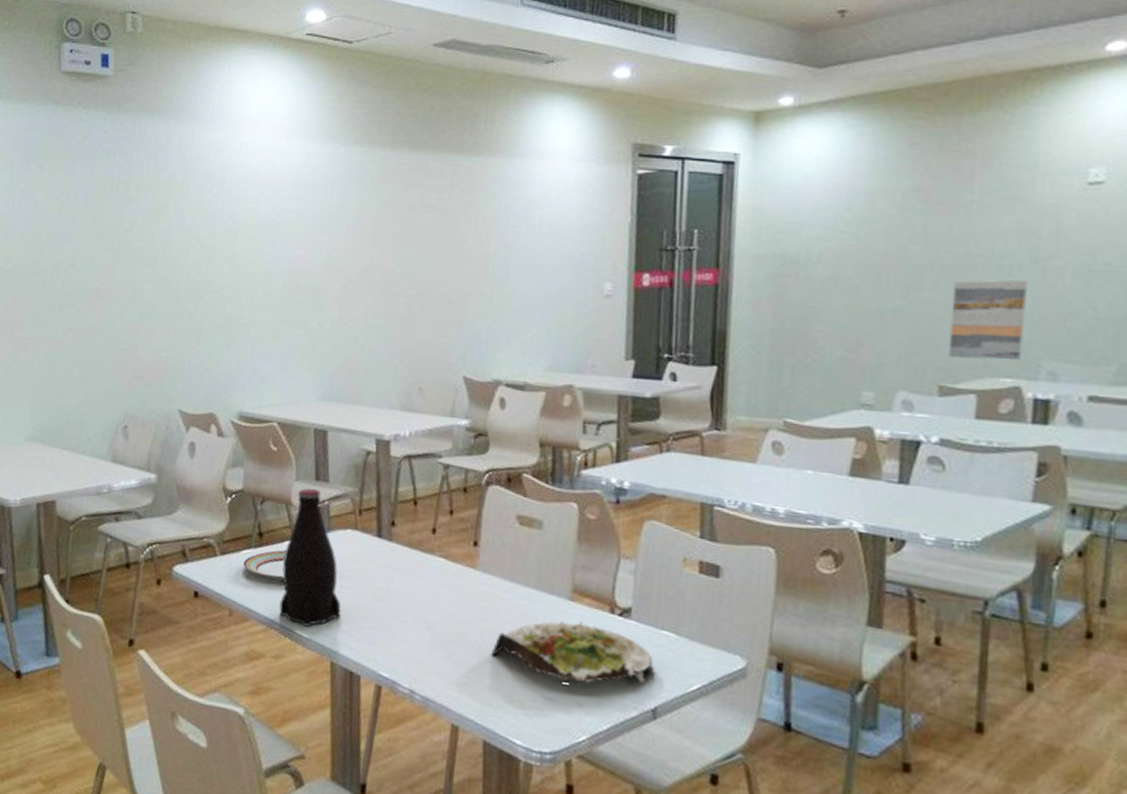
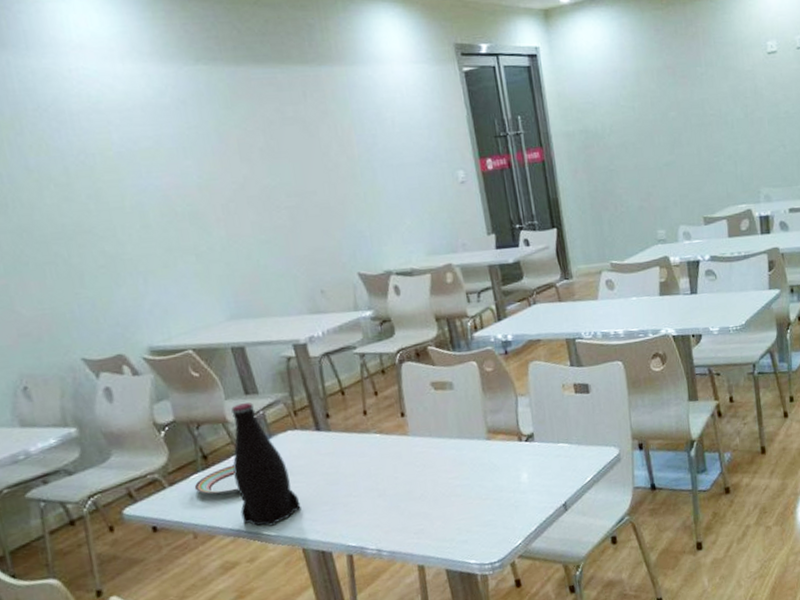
salad plate: present [490,620,656,686] -> none [435,453,560,505]
wall art: present [948,280,1027,360] -> none [700,130,748,194]

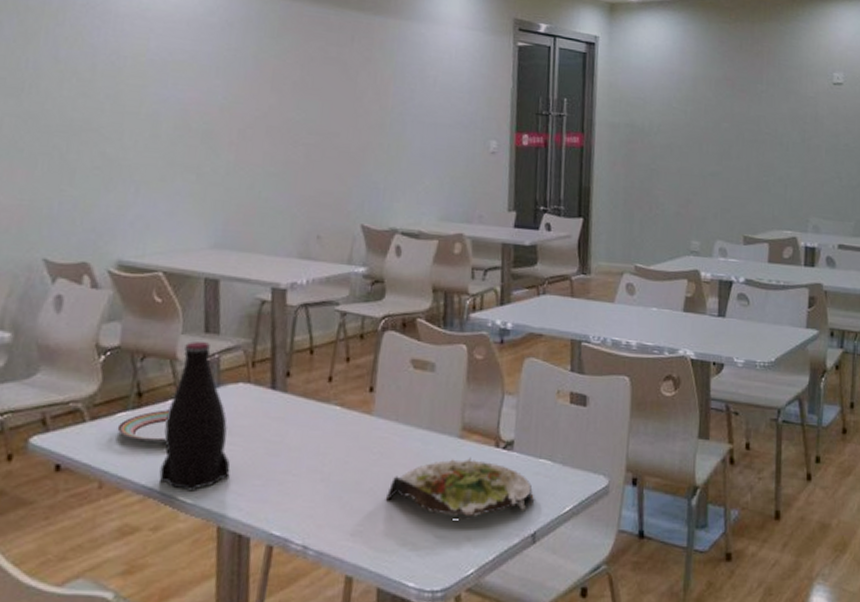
salad plate: none [435,453,560,505] -> present [385,457,535,521]

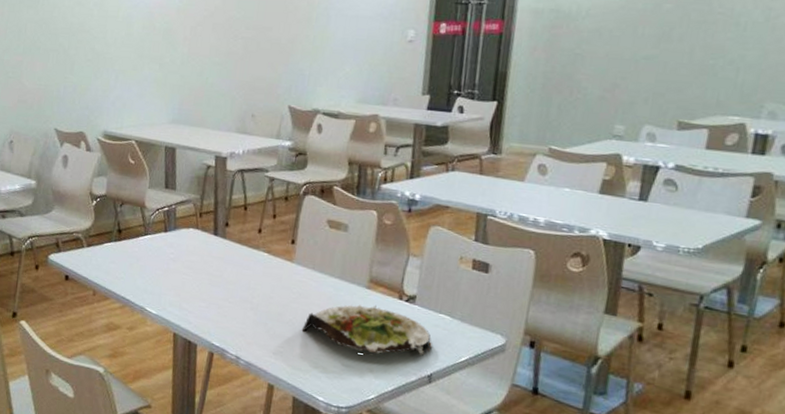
plate: present [117,410,169,444] -> none [105,243,140,268]
bottle: present [159,342,231,491] -> none [133,194,183,306]

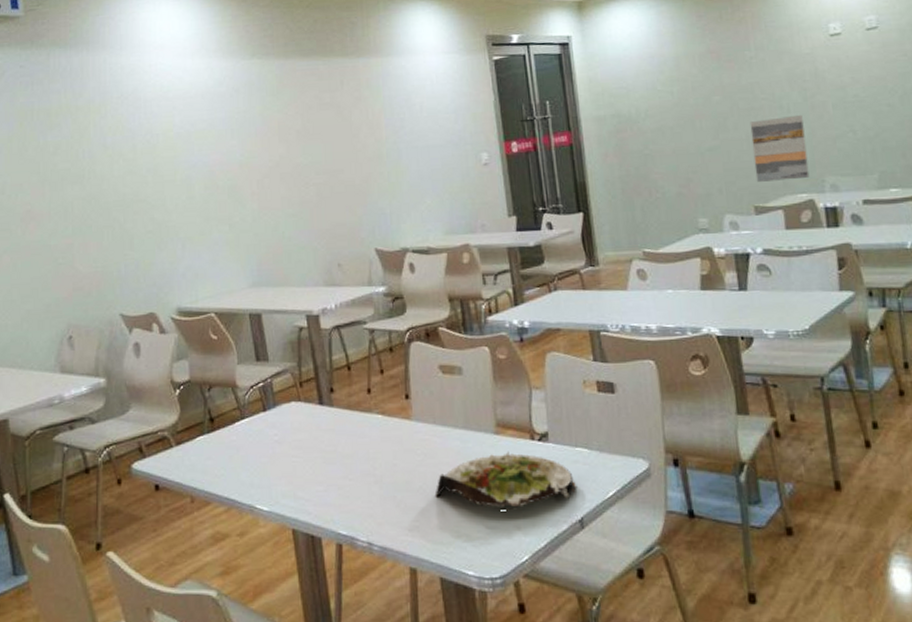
wall art: none [687,34,759,101] -> present [750,114,810,182]

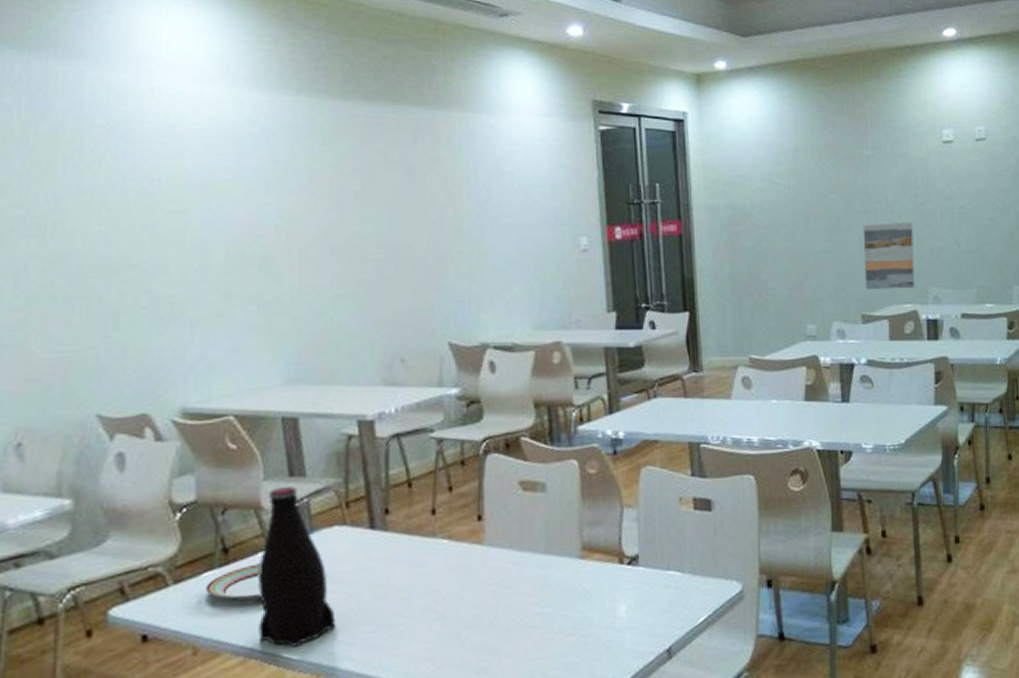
plate: none [198,431,239,461] -> present [205,563,262,601]
bottle: none [236,369,296,500] -> present [258,487,336,647]
salad plate: present [435,451,577,511] -> none [507,577,667,644]

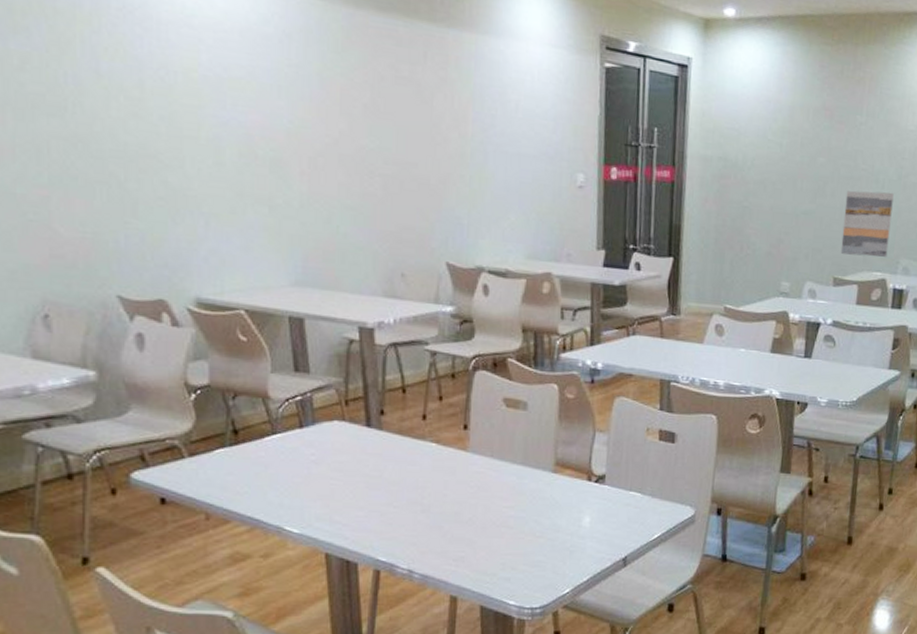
plate: present [205,563,262,601] -> none [217,446,268,479]
bottle: present [258,487,336,647] -> none [264,380,333,522]

